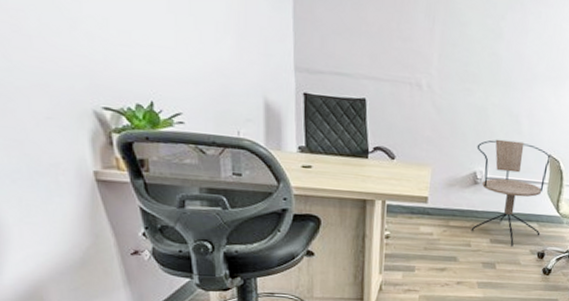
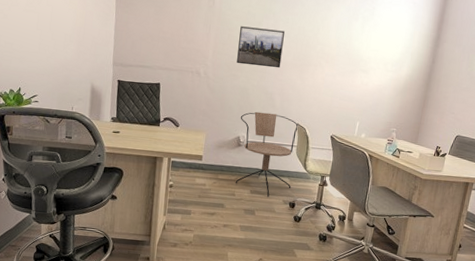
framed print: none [471,19,536,82] -> present [237,26,285,68]

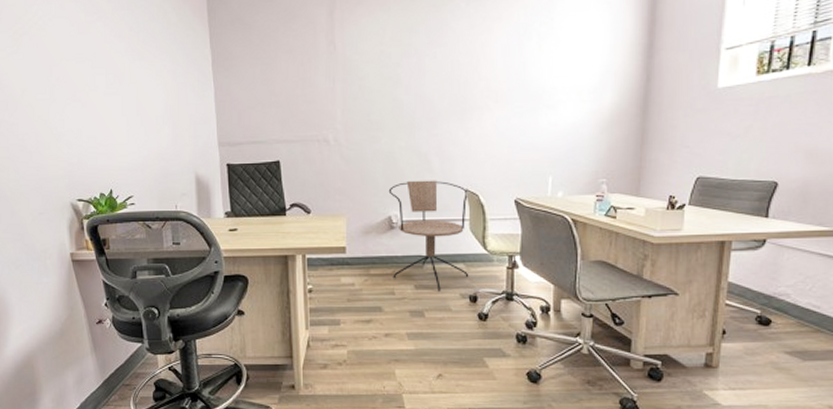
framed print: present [237,26,285,68] -> none [374,69,434,122]

